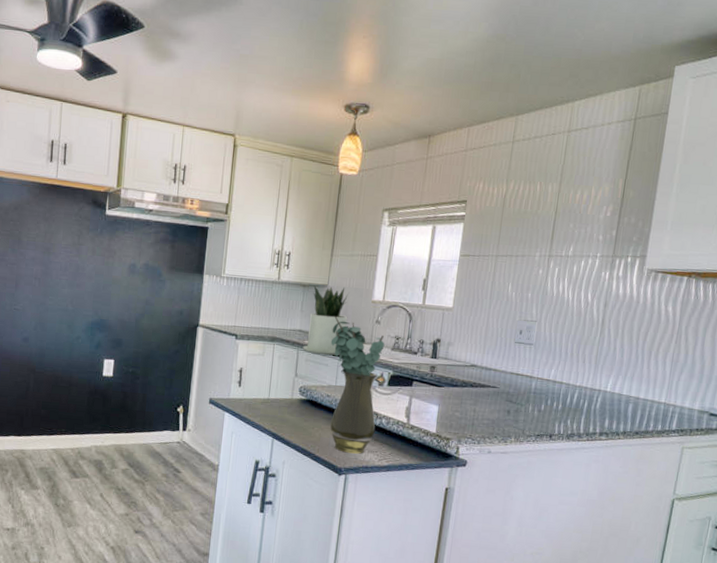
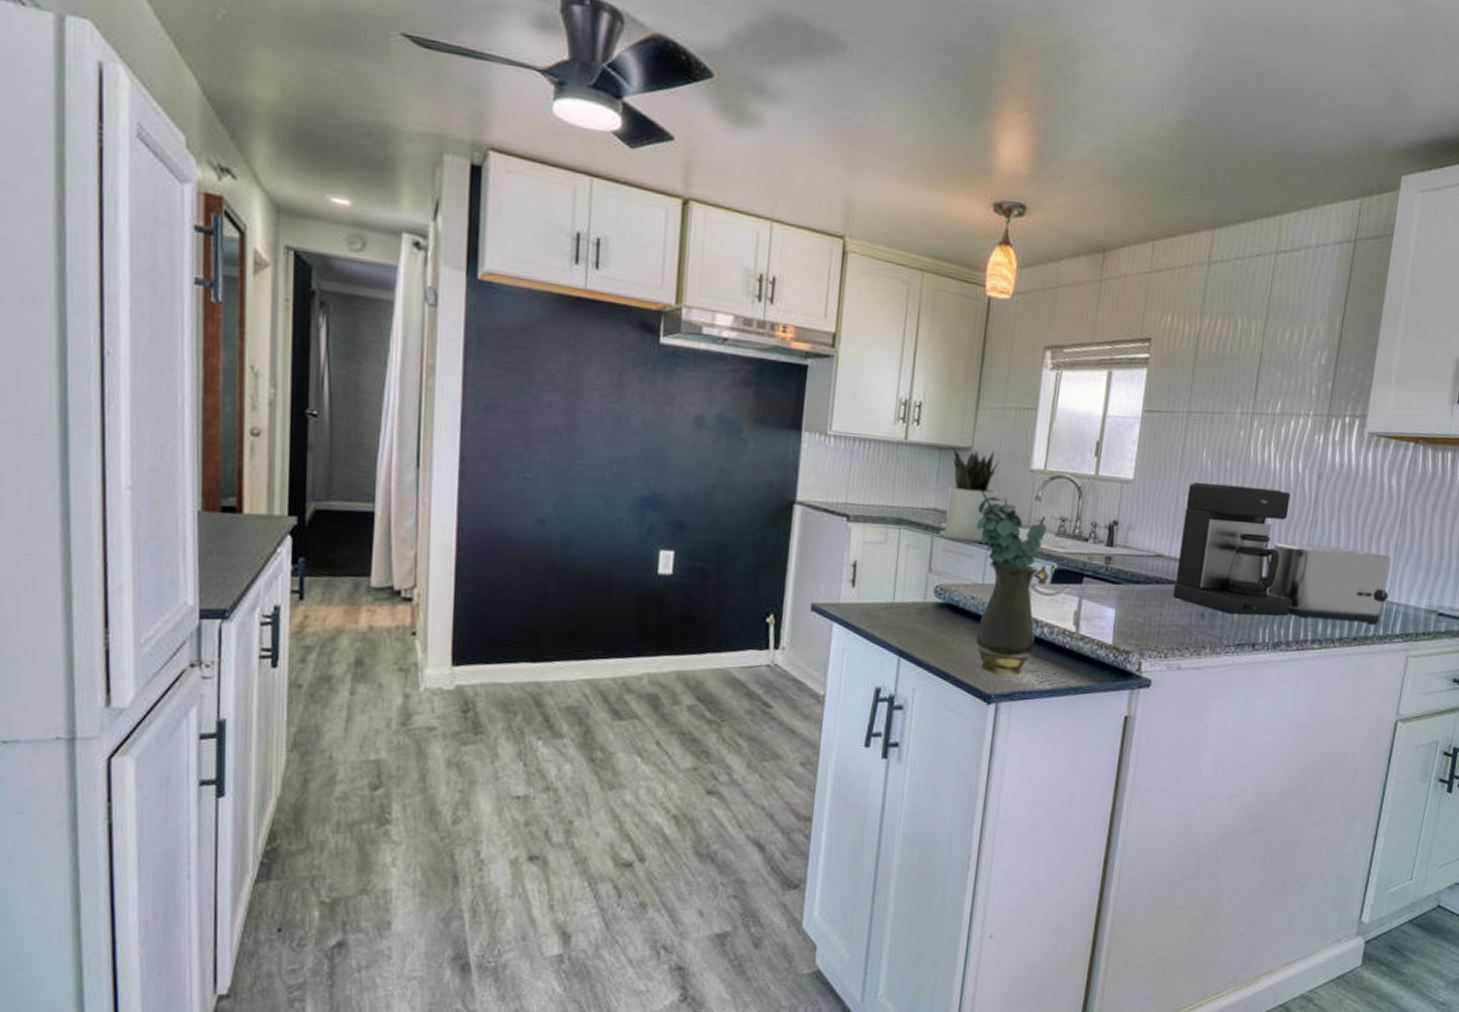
coffee maker: none [484,309,582,414] -> present [1173,481,1291,617]
toaster: none [561,355,668,421] -> present [1267,542,1392,624]

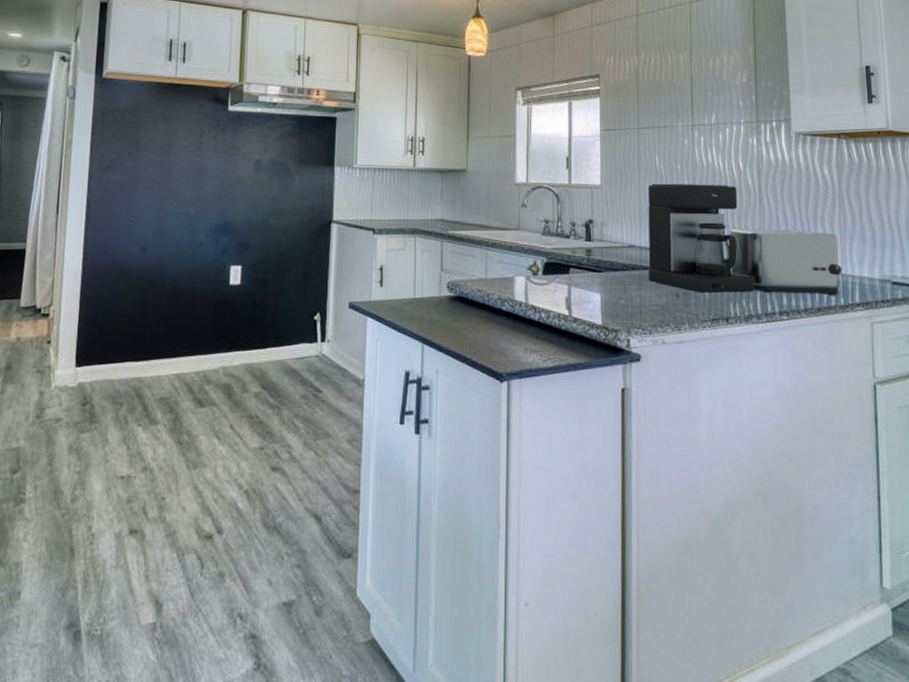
planter: present [939,448,1001,544] -> none [446,171,492,246]
vase: present [976,491,1047,675] -> none [476,203,535,355]

